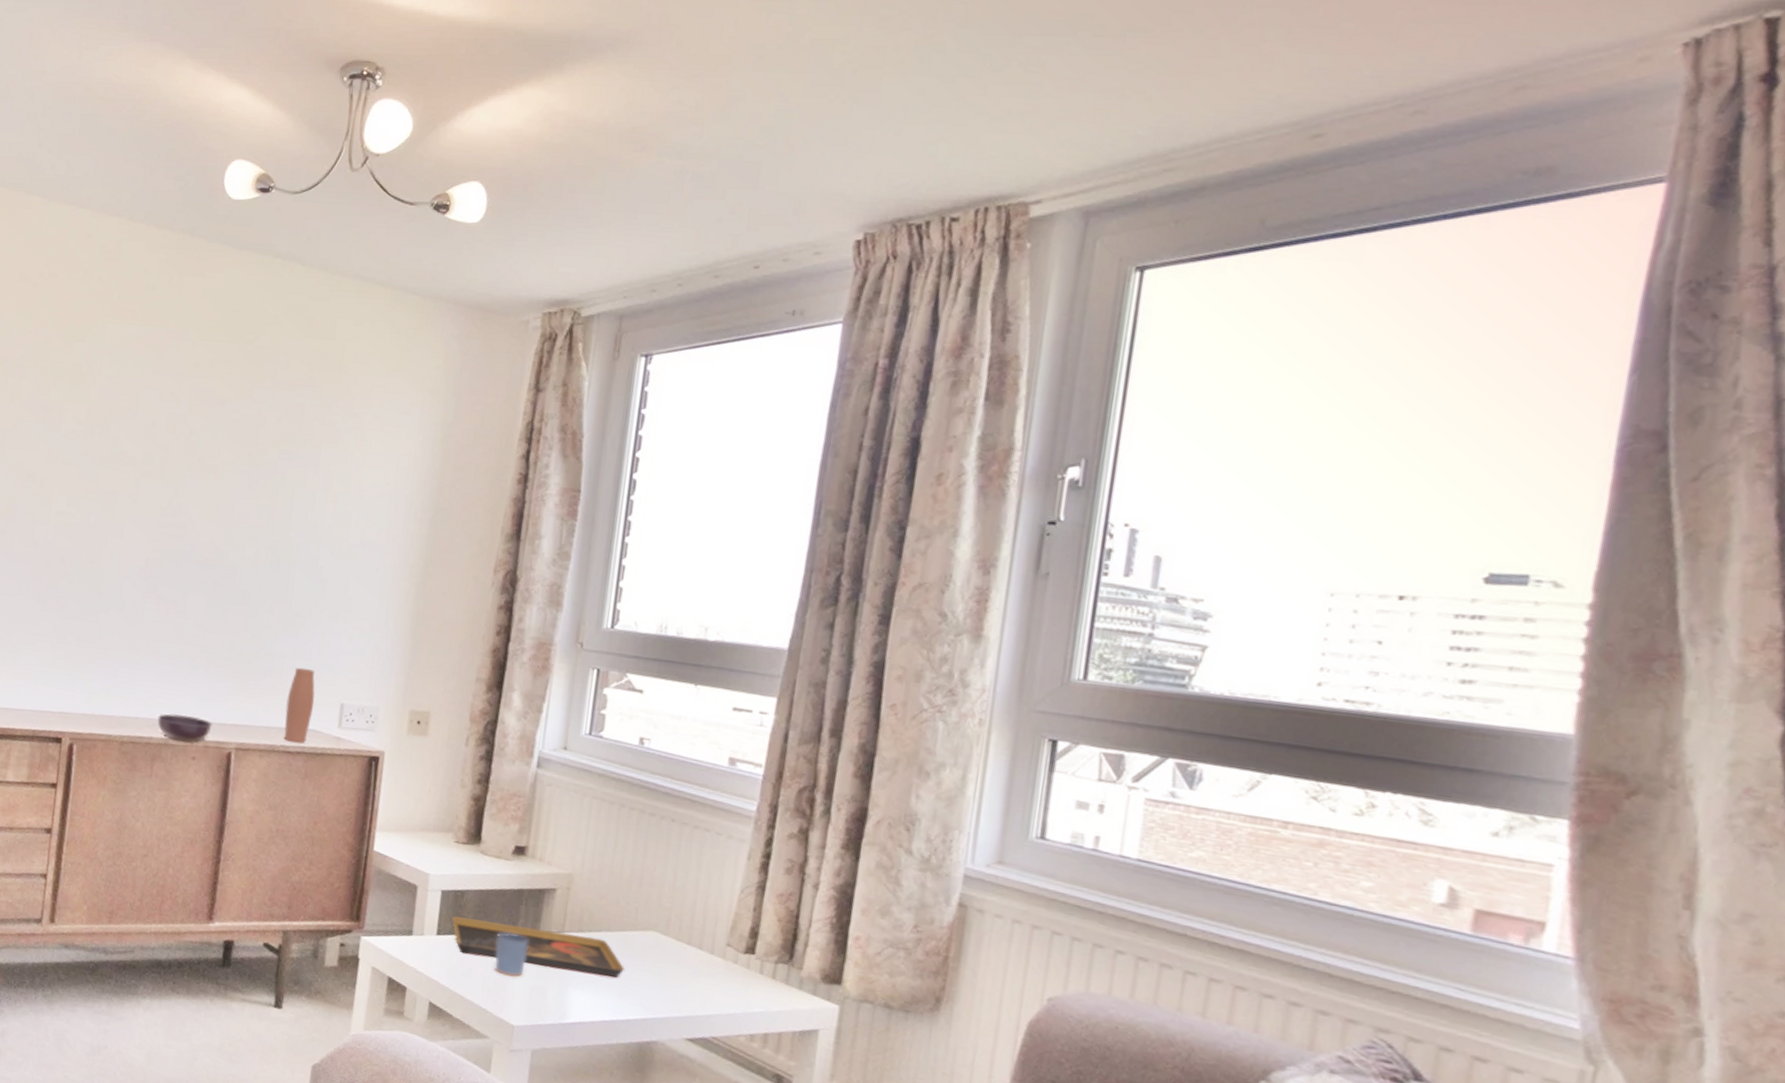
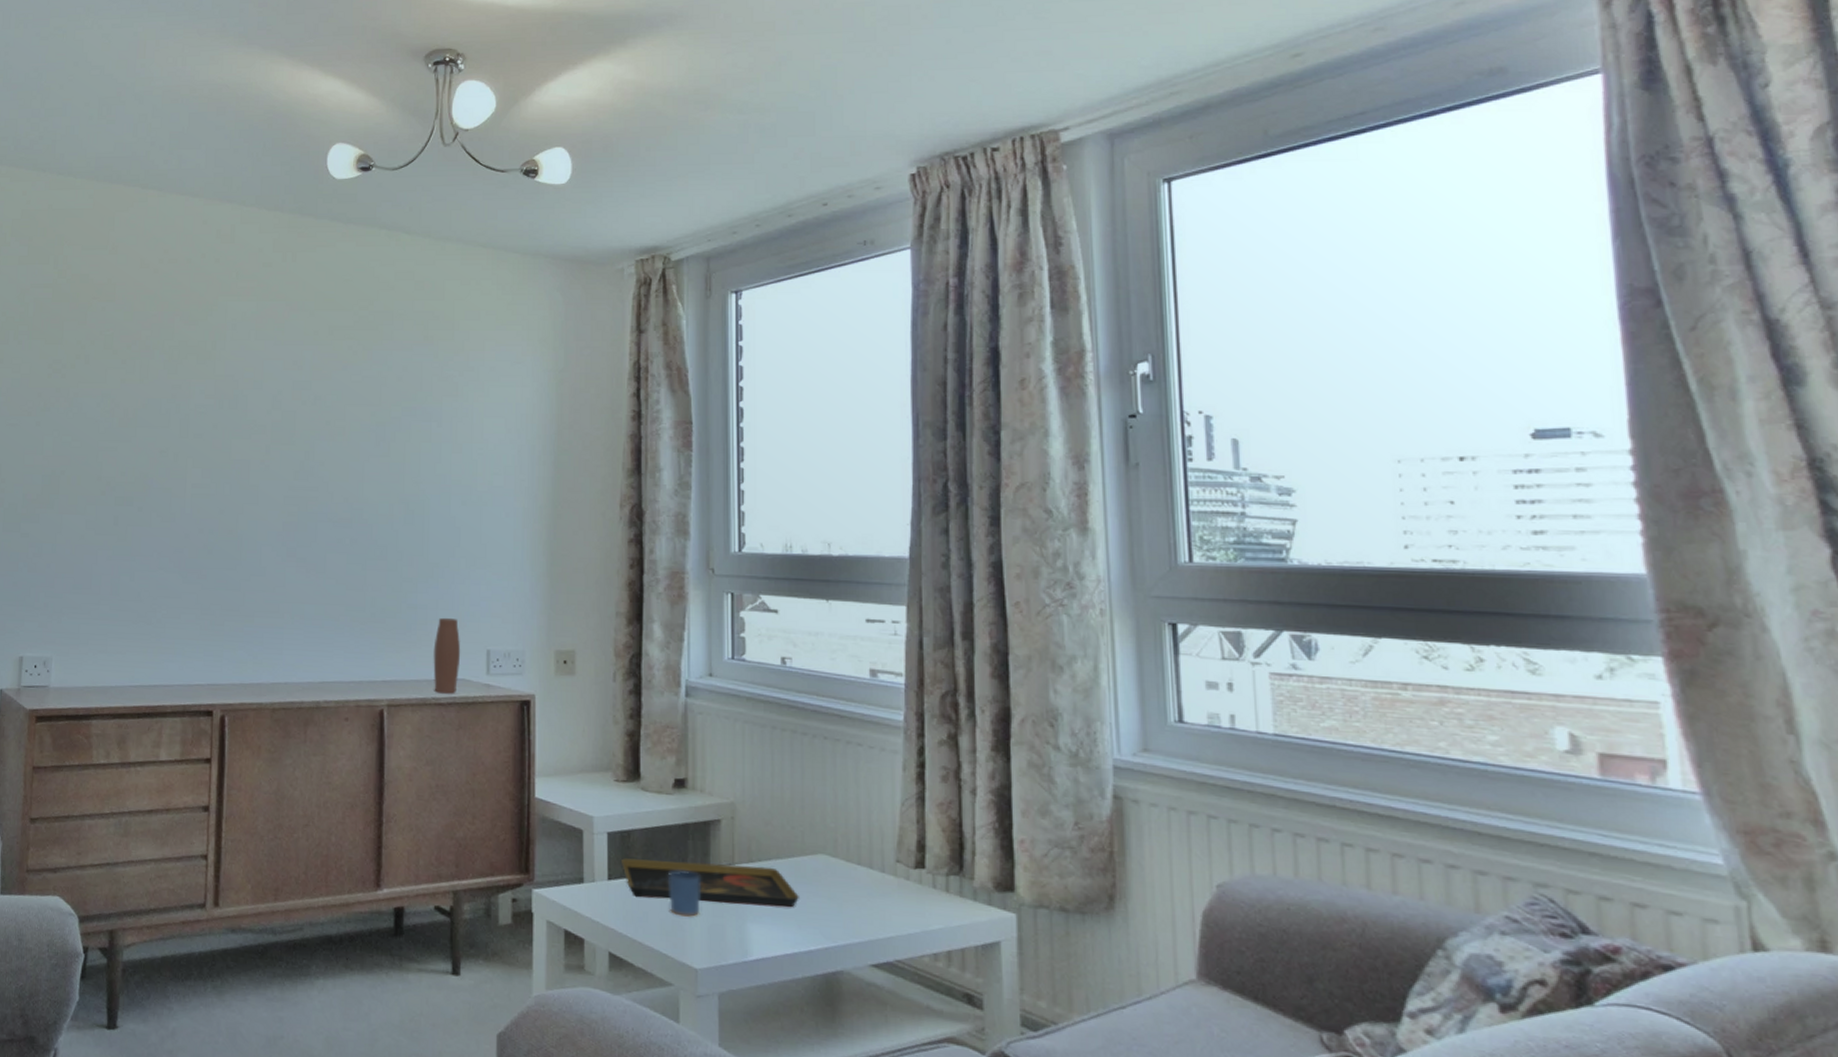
bowl: present [157,713,213,744] -> none [307,675,362,705]

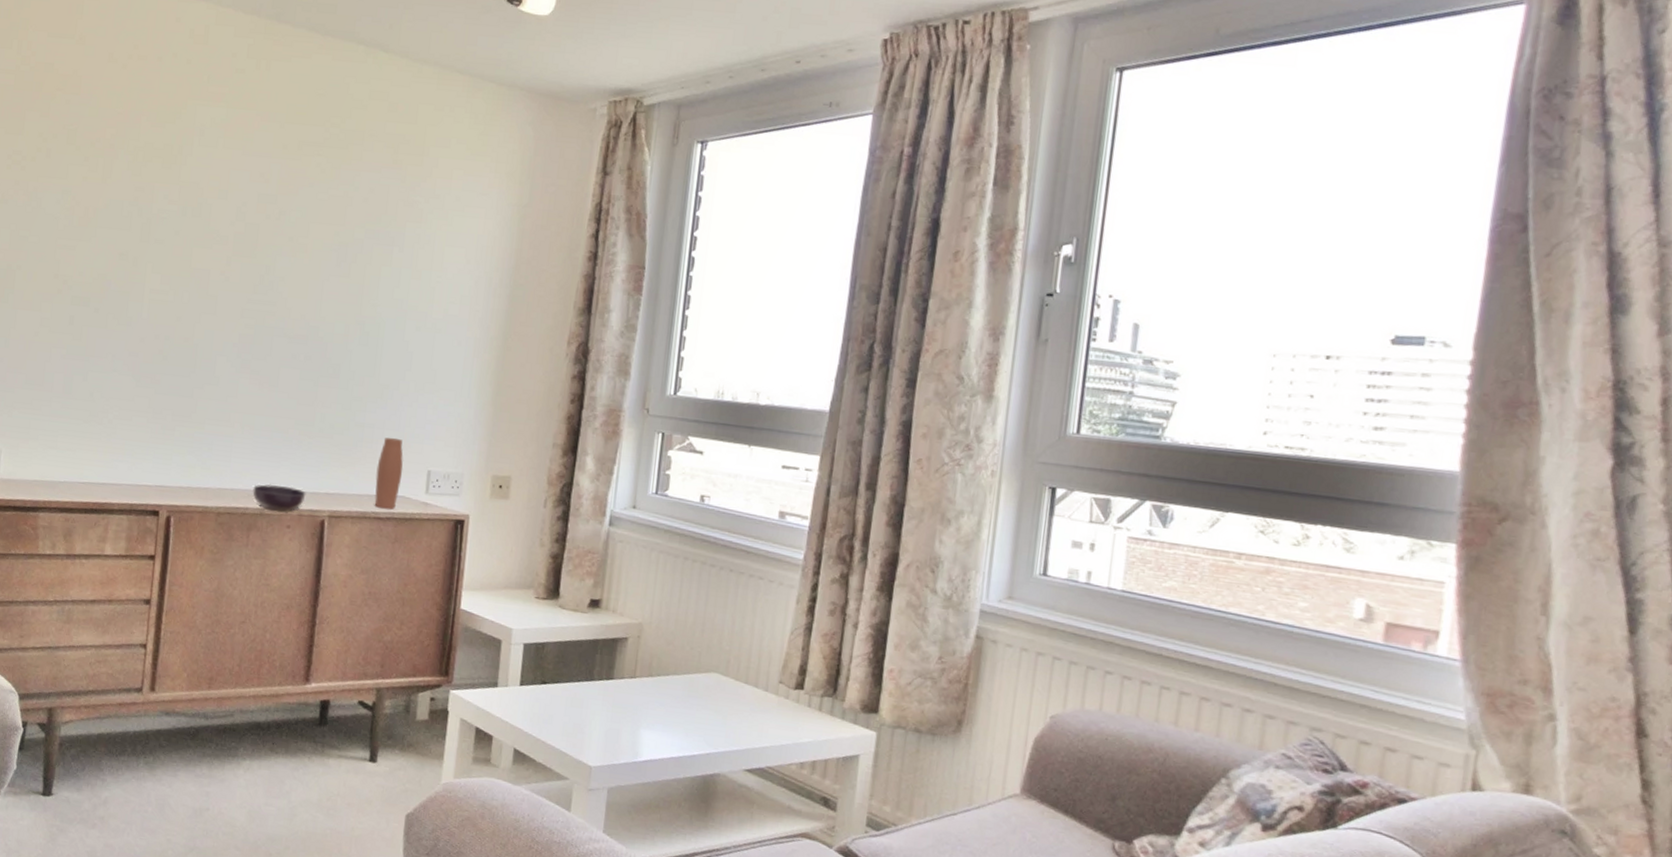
bowl: none [307,675,362,705] -> present [252,484,306,513]
decorative tray: present [620,858,799,907] -> none [533,667,690,717]
mug: present [669,869,700,917] -> none [573,679,604,721]

